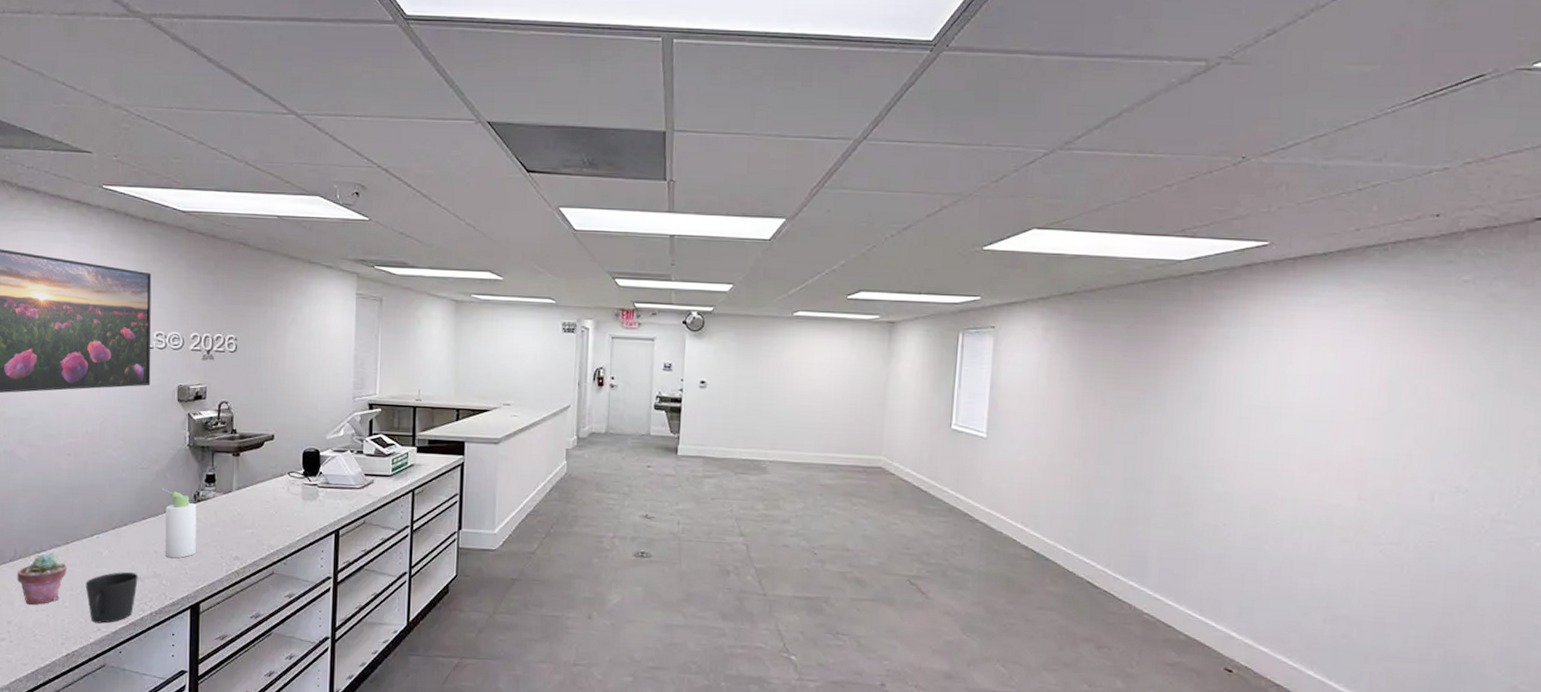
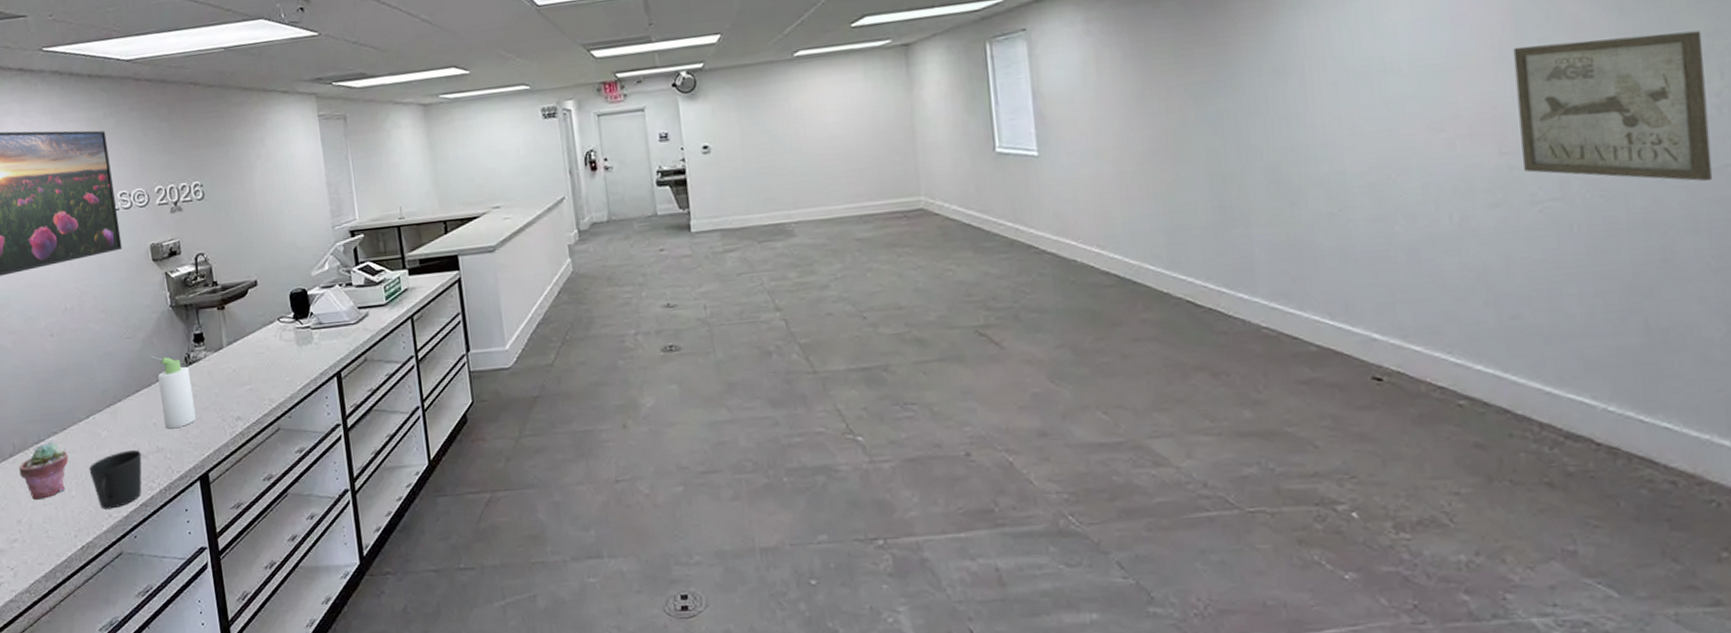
wall art: none [1375,412,1530,548] -> present [1513,30,1713,182]

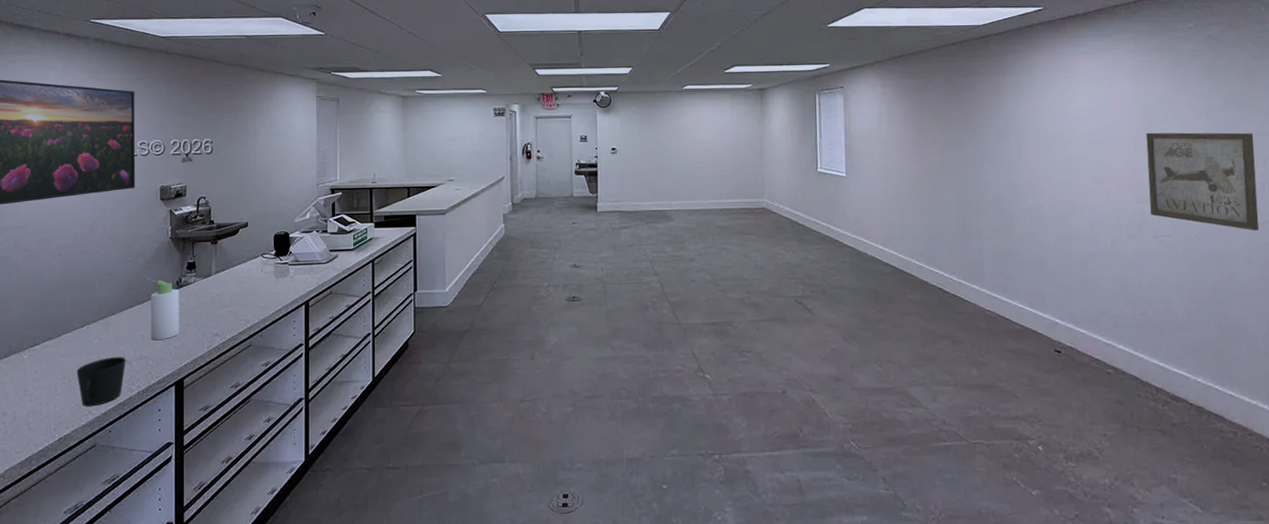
potted succulent: present [19,442,69,500] -> none [12,346,59,395]

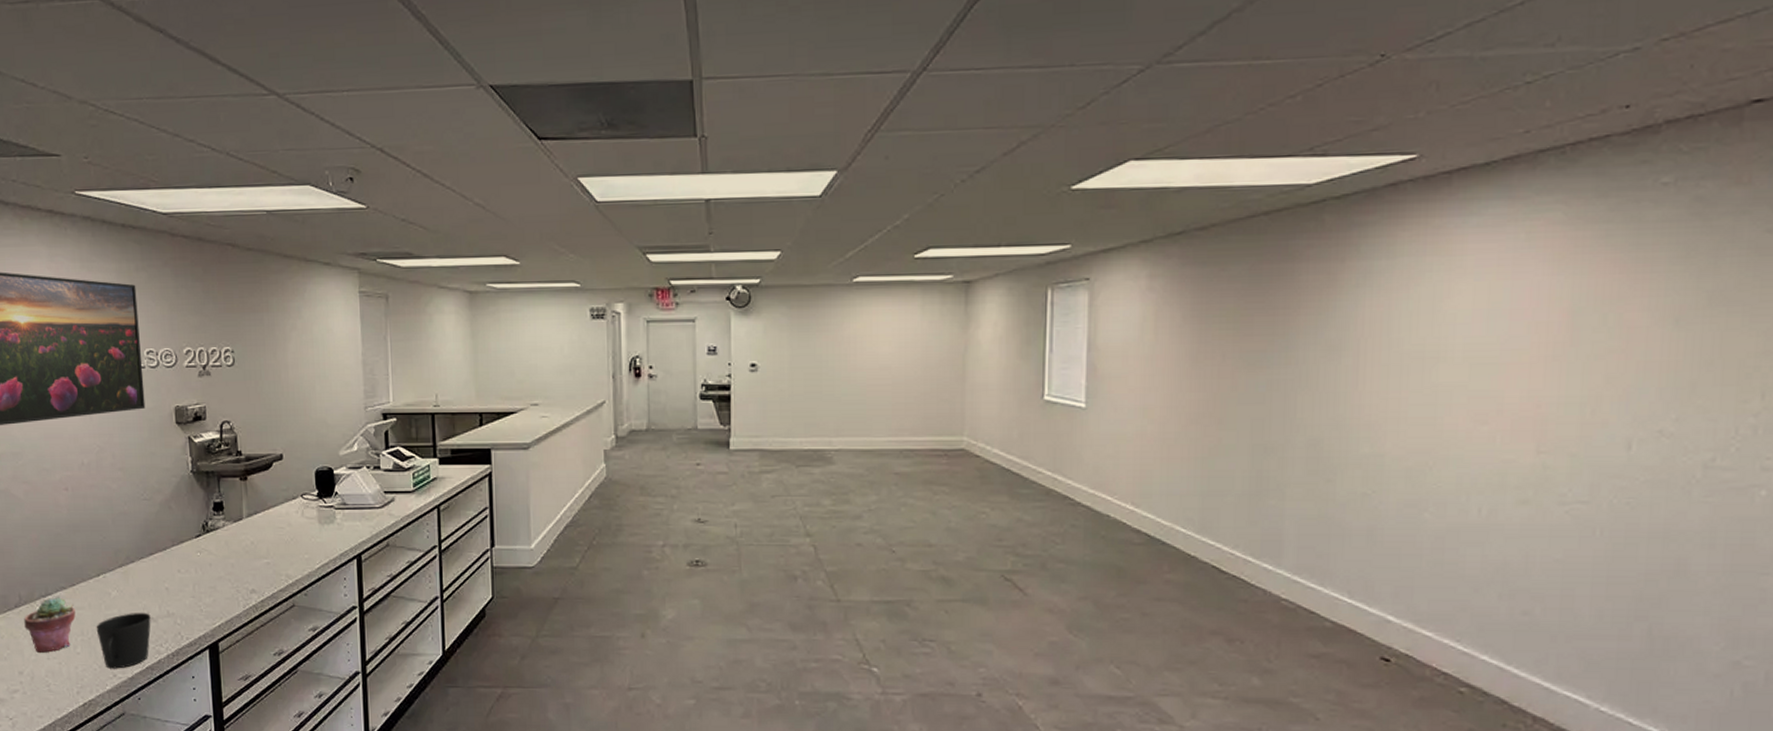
potted succulent: none [12,346,59,395] -> present [24,597,76,653]
bottle: present [145,278,179,341] -> none [166,520,209,595]
wall art: present [1146,132,1259,231] -> none [1558,348,1751,499]

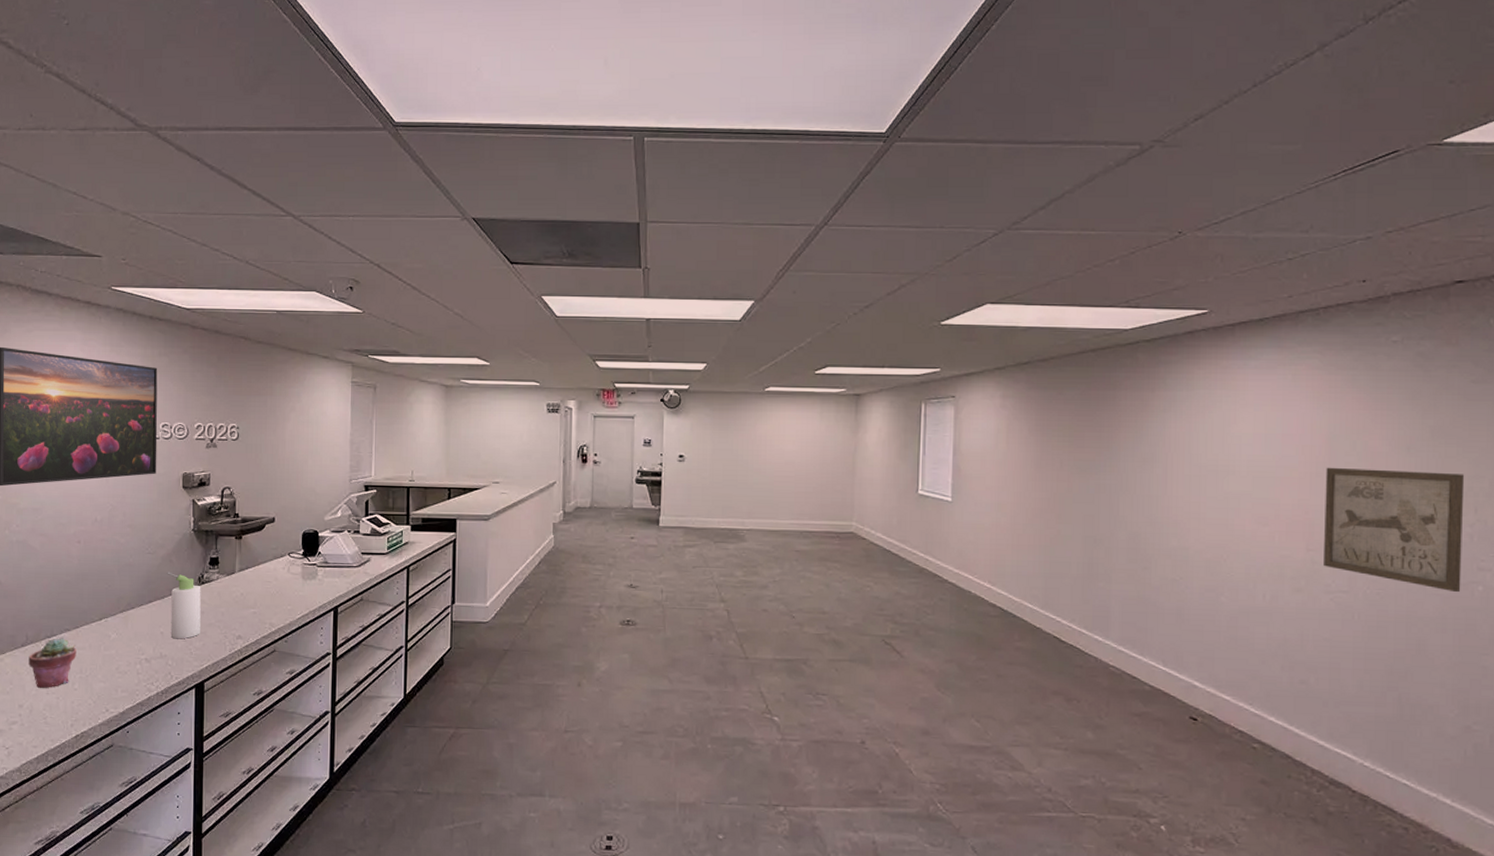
cup: present [96,612,151,669] -> none [94,653,145,705]
bottle: none [166,520,209,595] -> present [166,571,201,639]
wall art: none [1558,348,1751,499] -> present [1324,467,1465,593]

